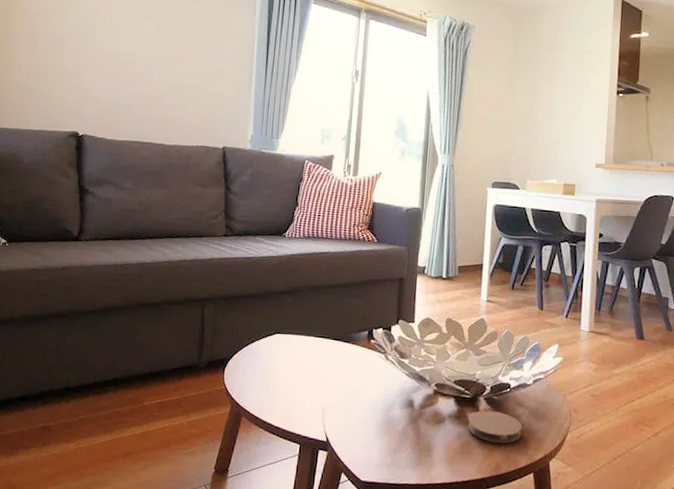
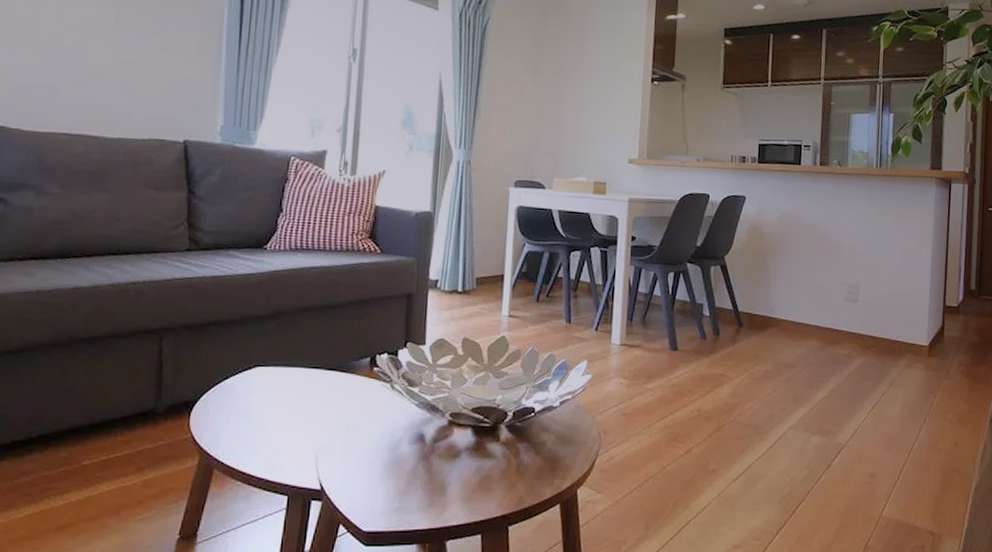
coaster: present [468,410,522,444] -> none [487,439,548,474]

